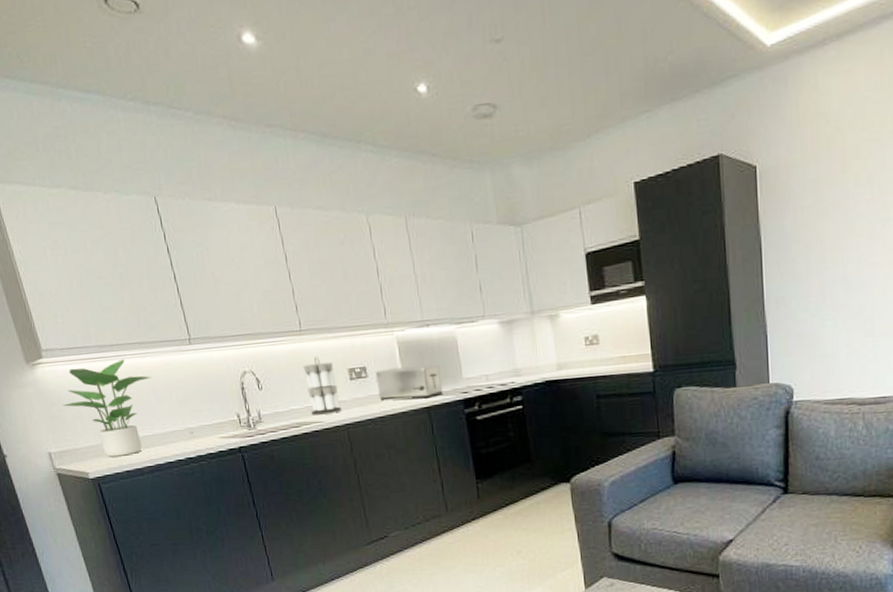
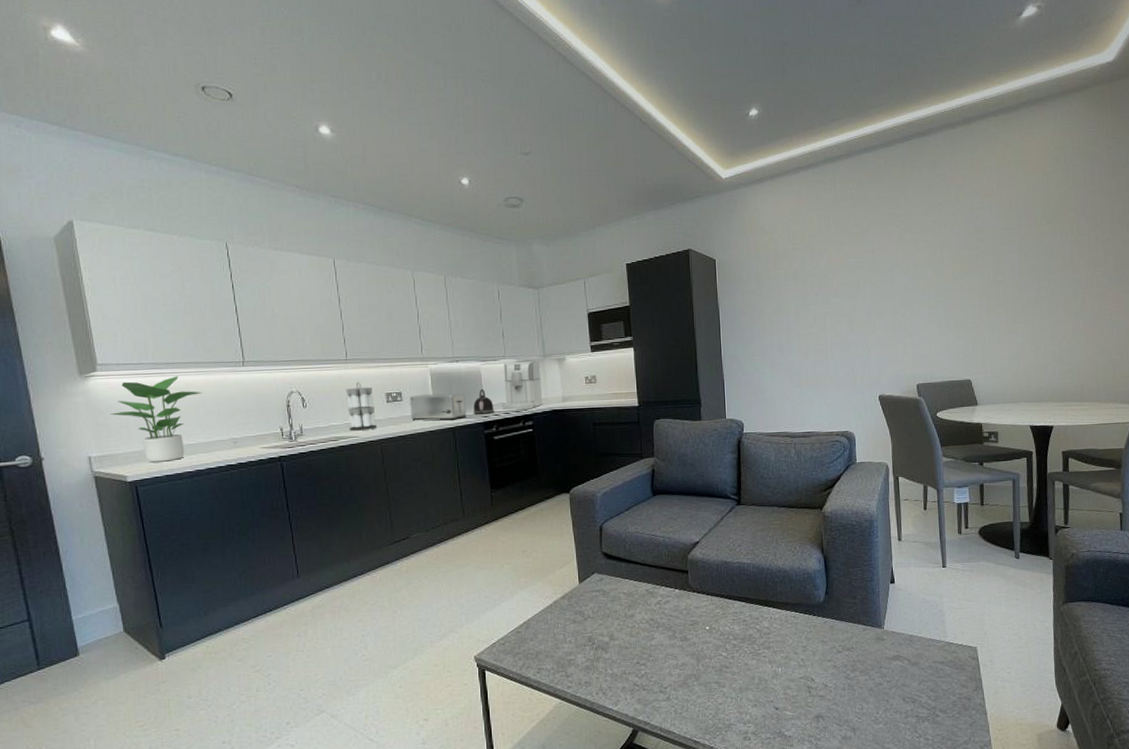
kettle: none [450,358,475,390] -> present [473,388,494,414]
coffee machine: none [483,320,532,384] -> present [502,361,542,411]

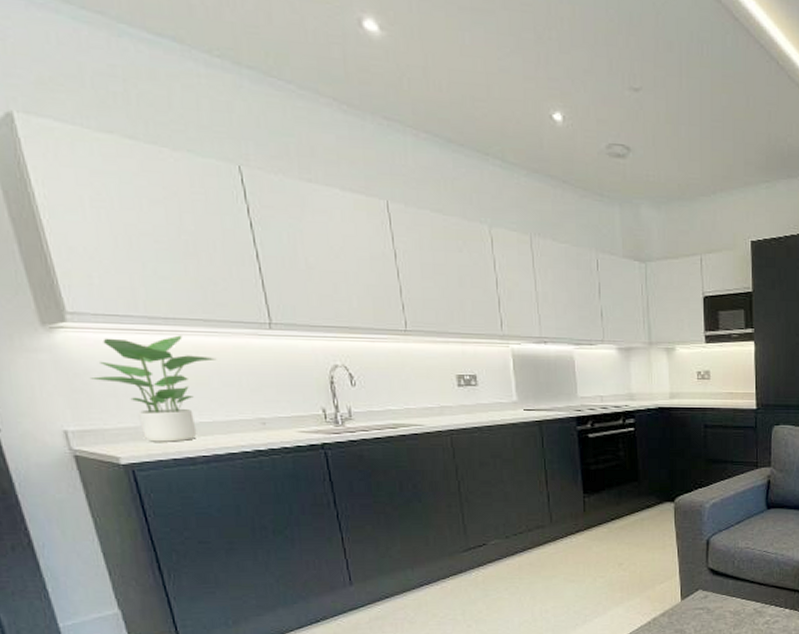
spice rack: present [346,381,378,431] -> none [406,358,447,418]
toaster: present [410,393,467,421] -> none [487,379,556,412]
kettle: present [473,388,494,414] -> none [563,377,589,407]
coffee machine: present [502,361,542,411] -> none [599,348,646,405]

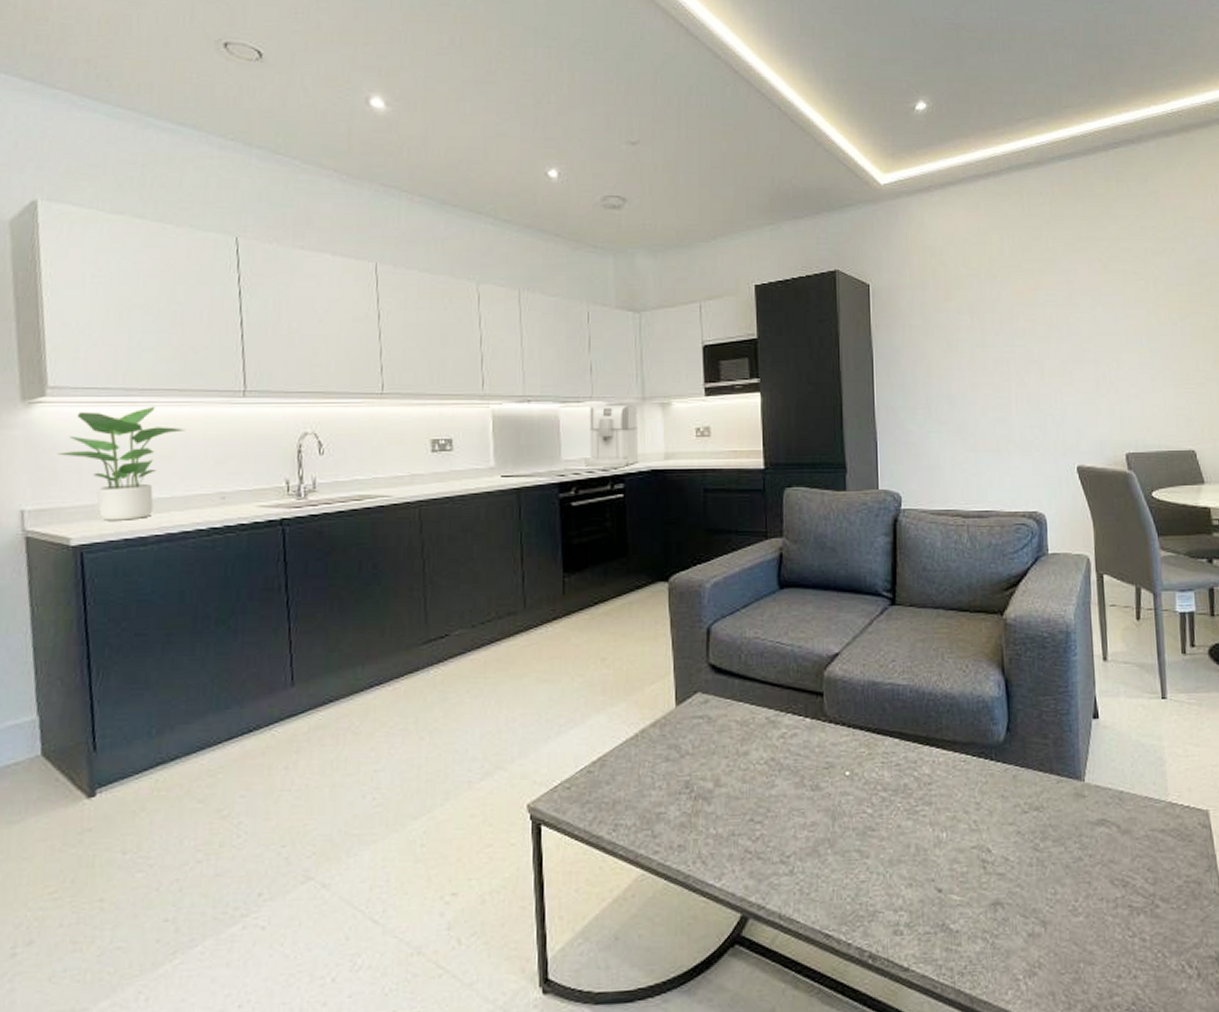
coffee machine: none [599,348,646,405] -> present [585,406,638,468]

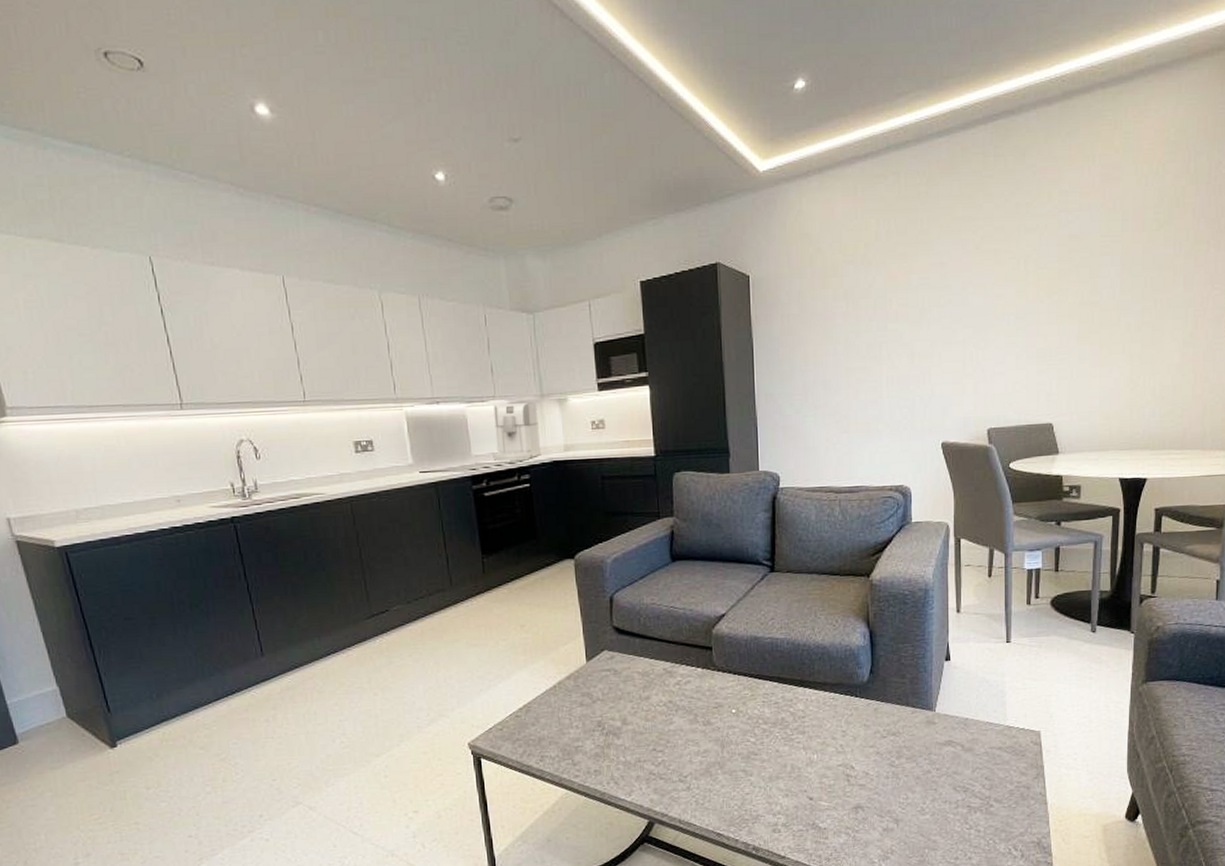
potted plant: present [58,406,186,521] -> none [28,421,136,525]

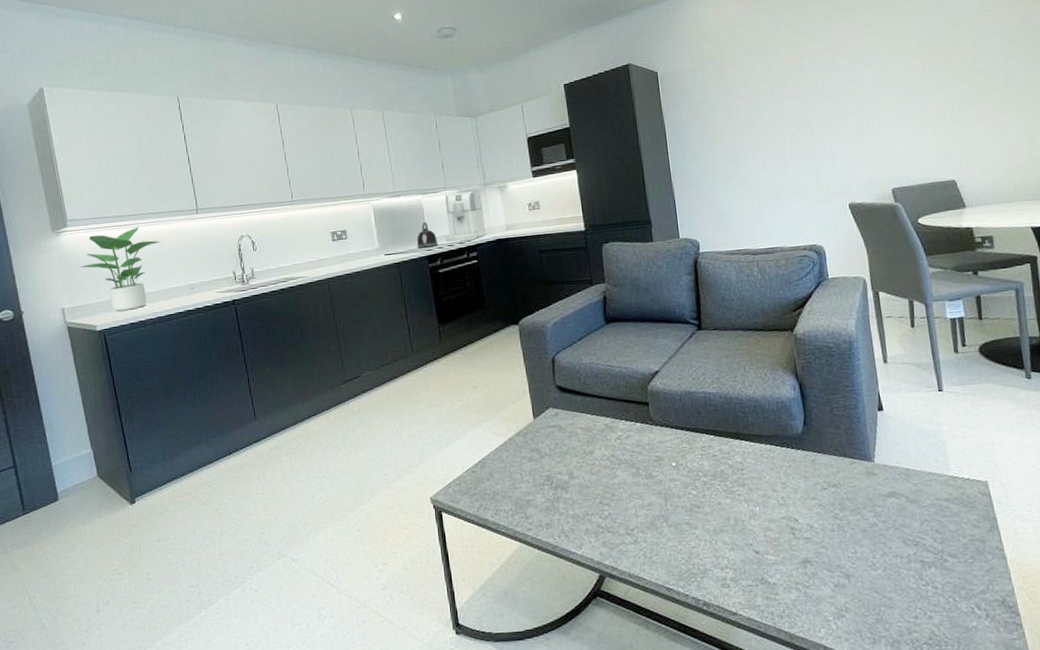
potted plant: none [28,421,136,525] -> present [80,227,161,311]
kettle: none [458,435,483,467] -> present [416,221,438,248]

